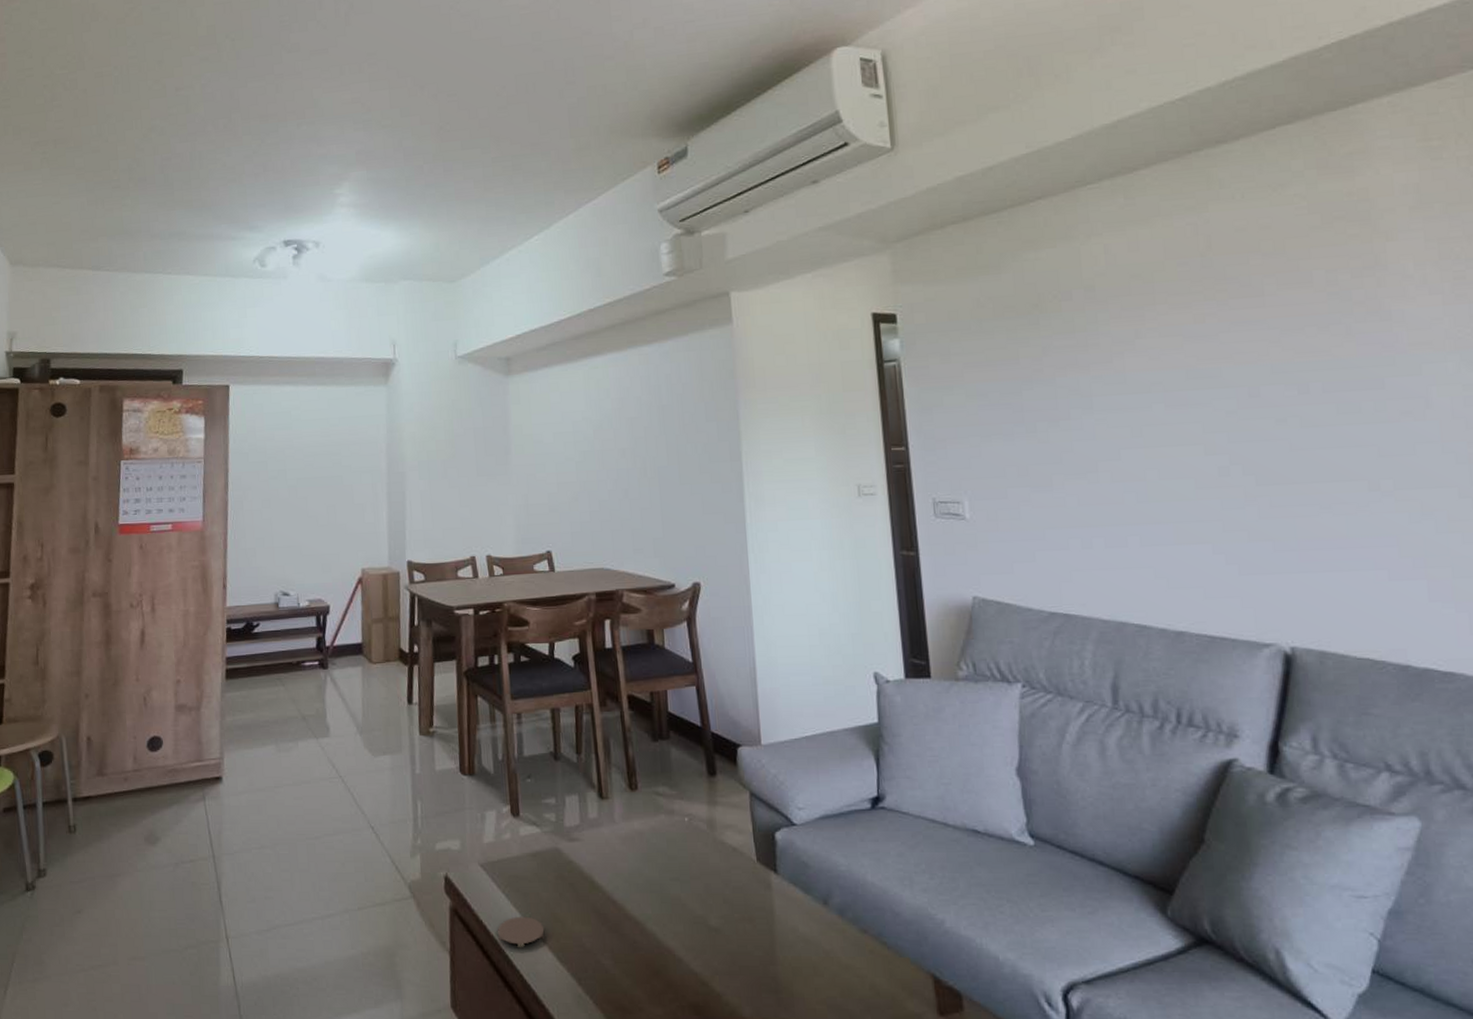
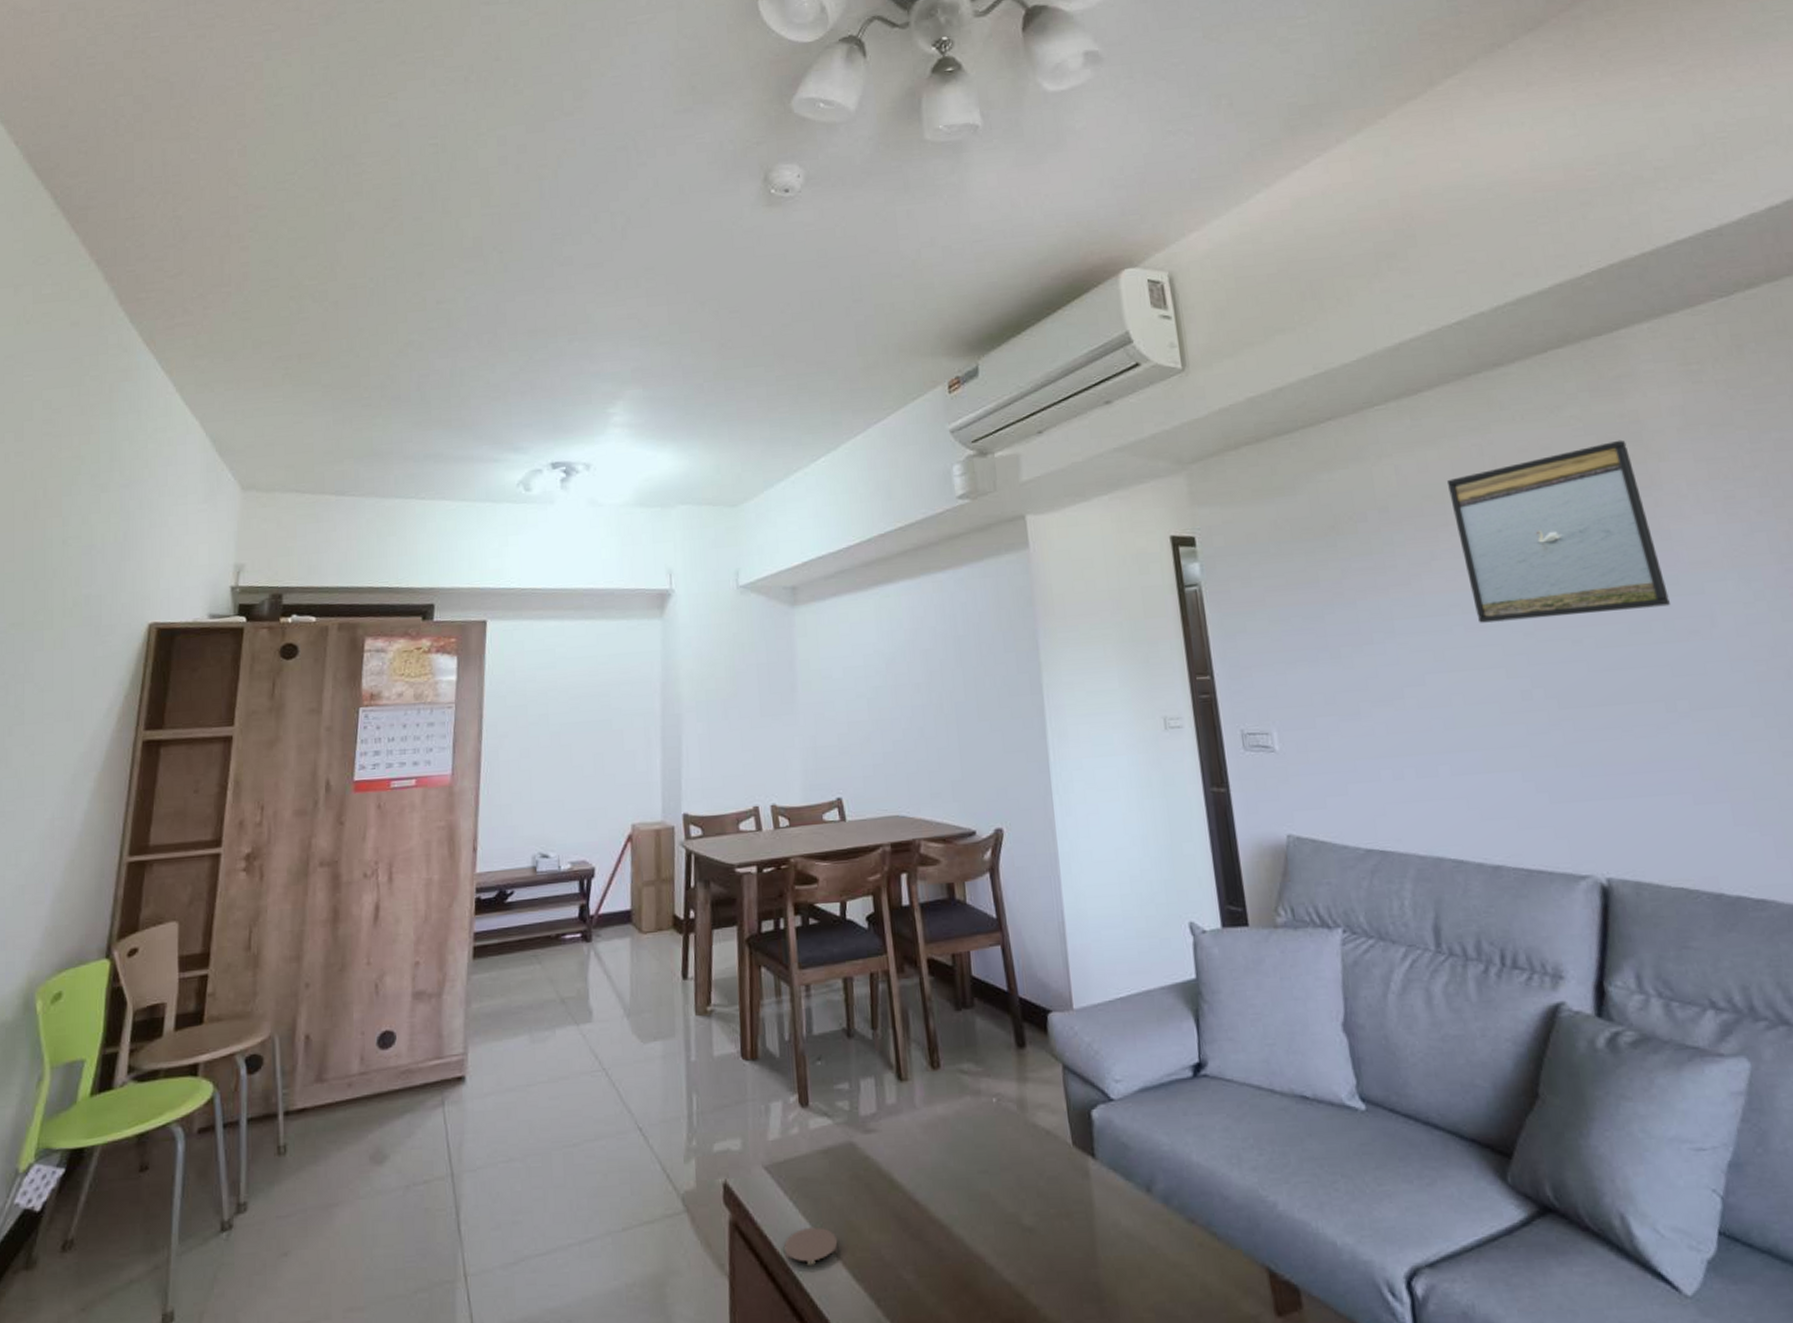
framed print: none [1157,219,1383,401] -> present [1446,440,1670,623]

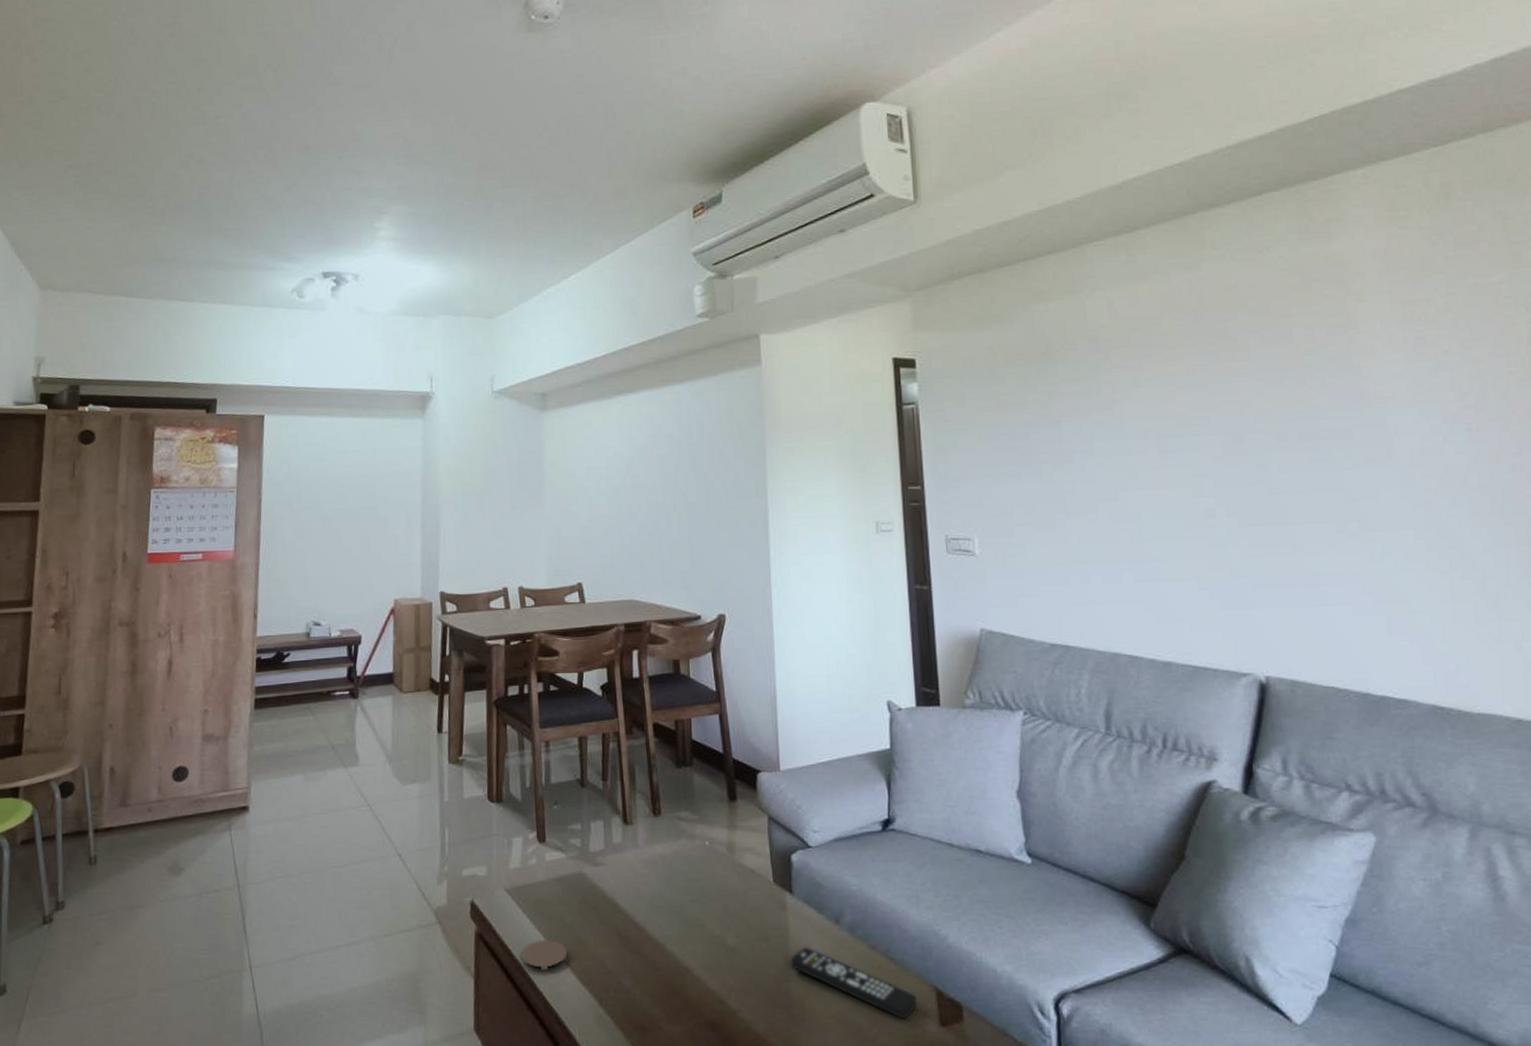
remote control: none [1097,1223,1248,1309] -> present [790,947,917,1019]
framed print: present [1446,440,1670,623] -> none [1154,280,1352,447]

